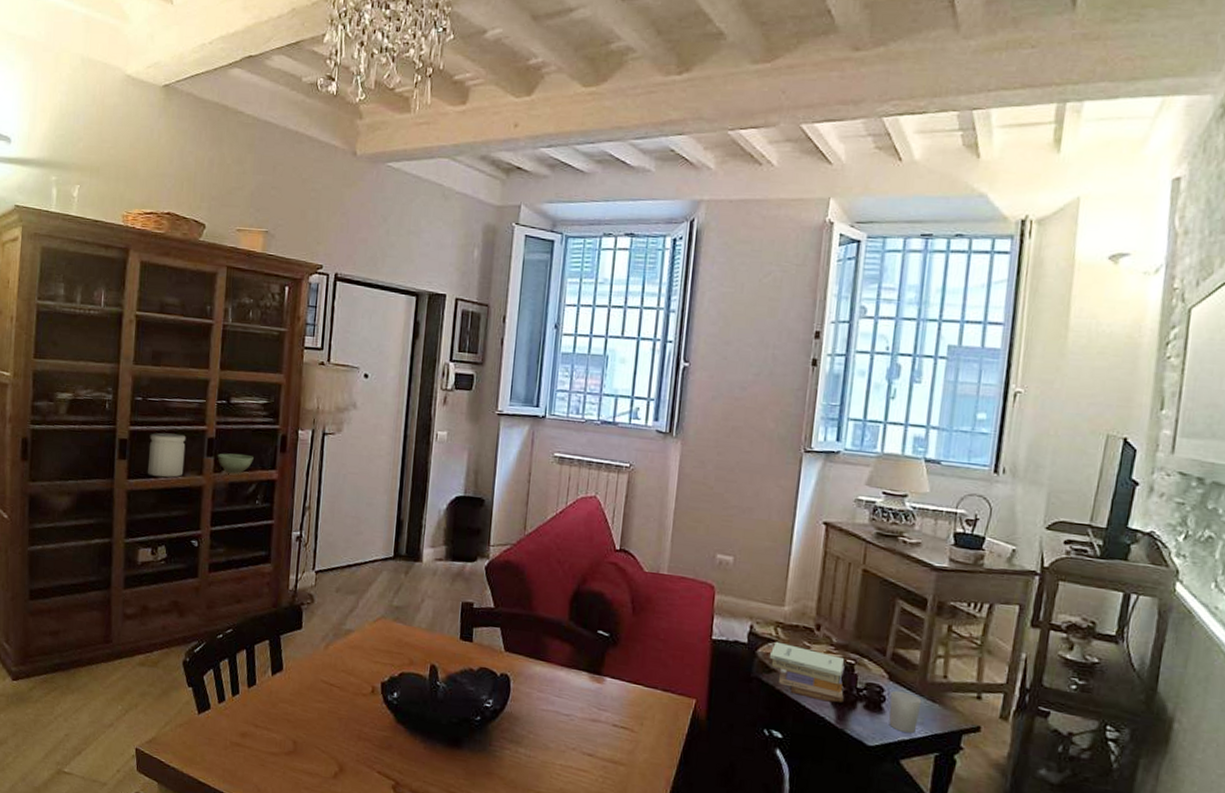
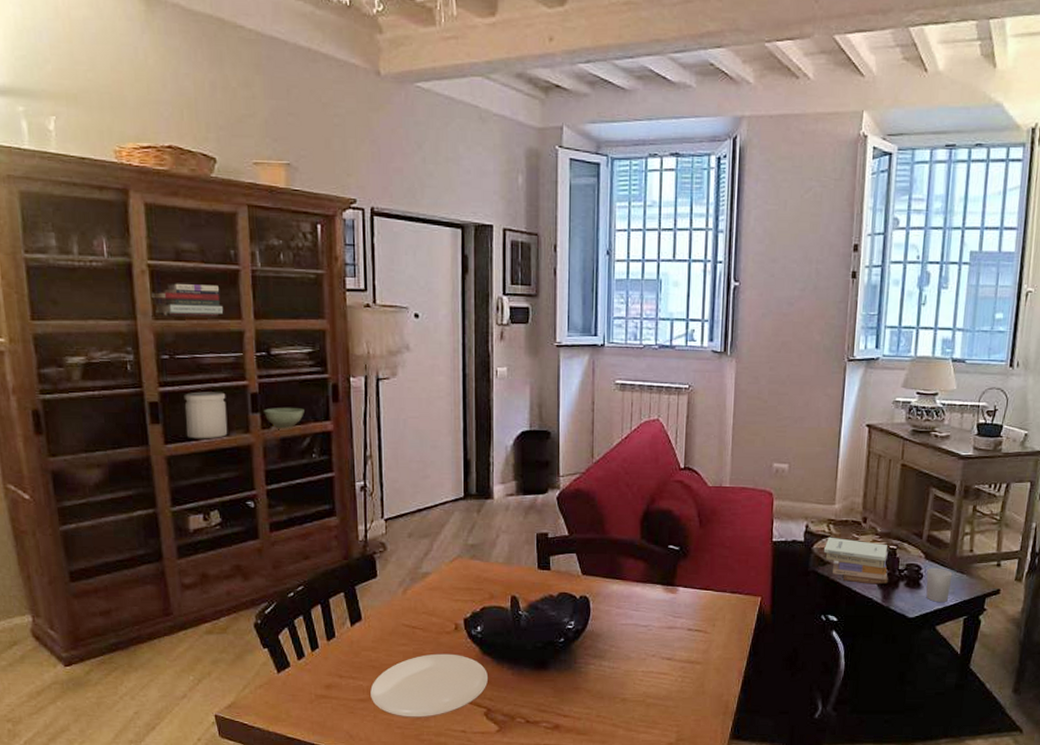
books: none [135,332,195,366] -> present [151,283,224,317]
plate: none [282,715,400,783] -> present [370,653,488,719]

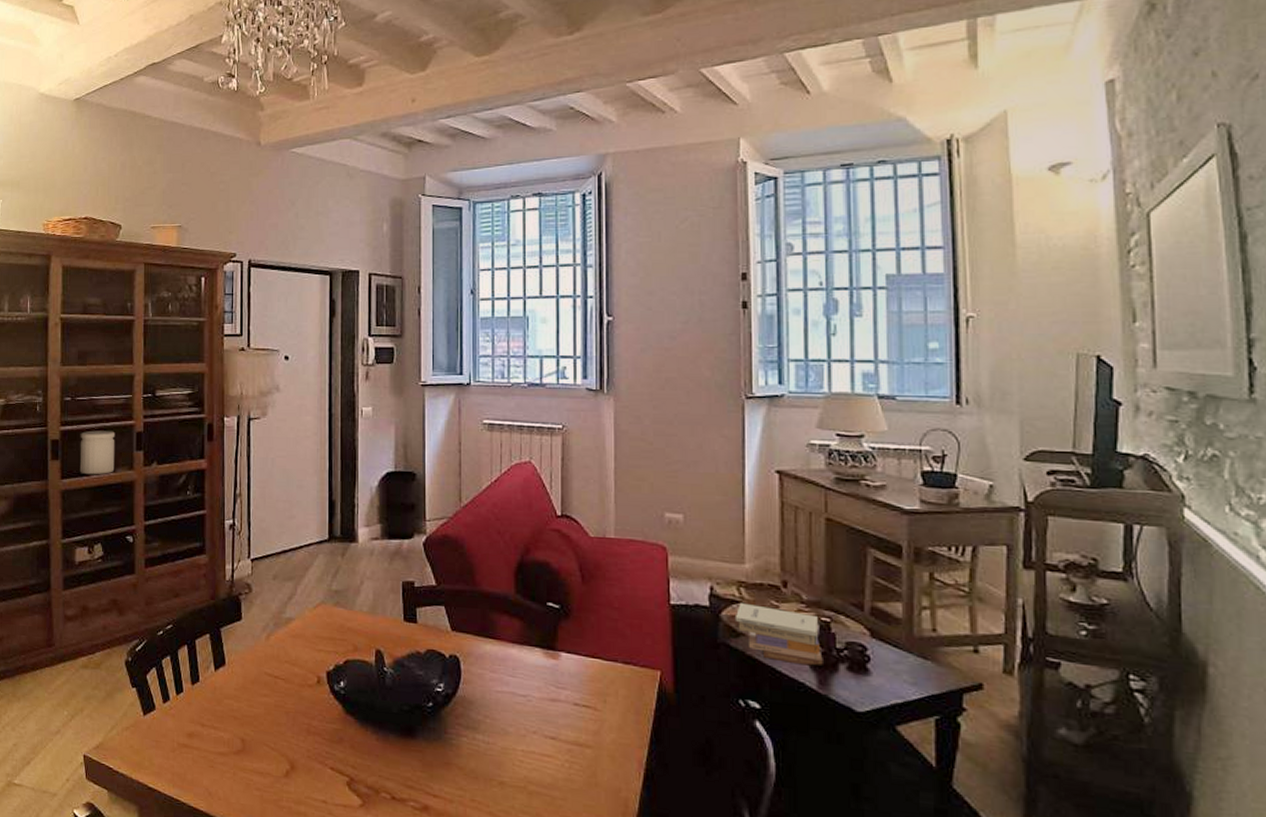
books: present [151,283,224,317] -> none [61,333,119,363]
bowl: present [264,407,304,430] -> none [146,445,182,468]
plate: present [370,653,488,719] -> none [231,708,351,782]
candle holder: present [926,567,953,602] -> none [875,648,912,695]

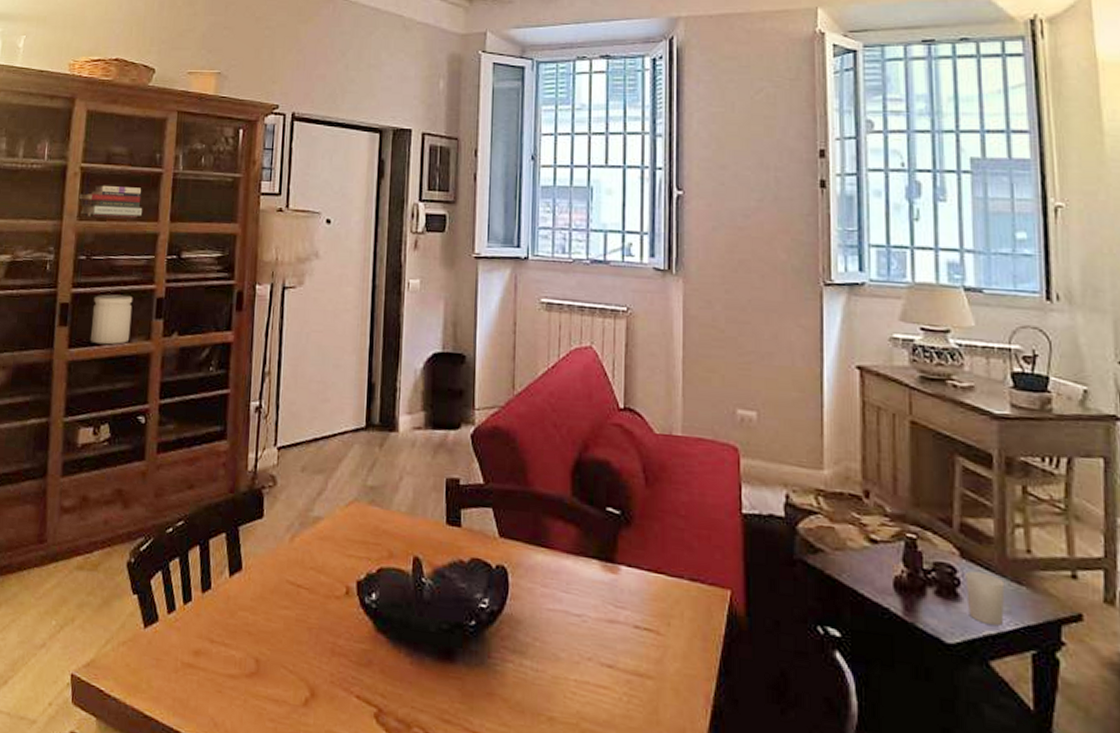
books: none [61,333,119,363] -> present [79,185,143,219]
books: present [734,602,825,668] -> none [812,513,911,592]
candle holder: none [875,648,912,695] -> present [966,570,1005,625]

